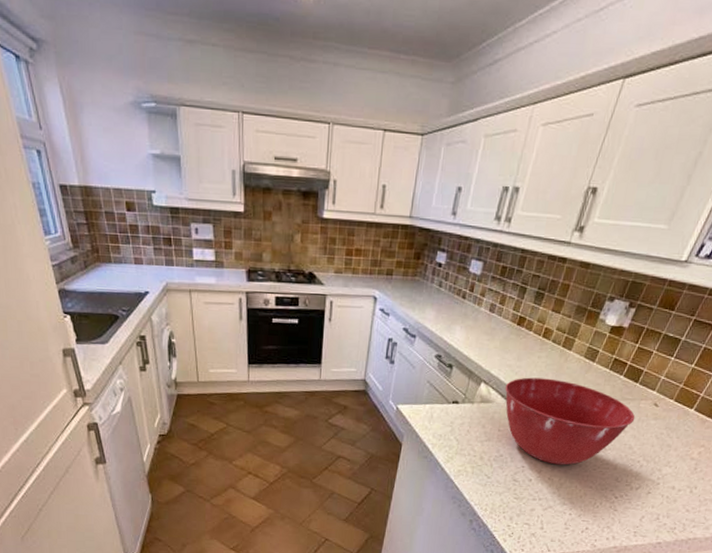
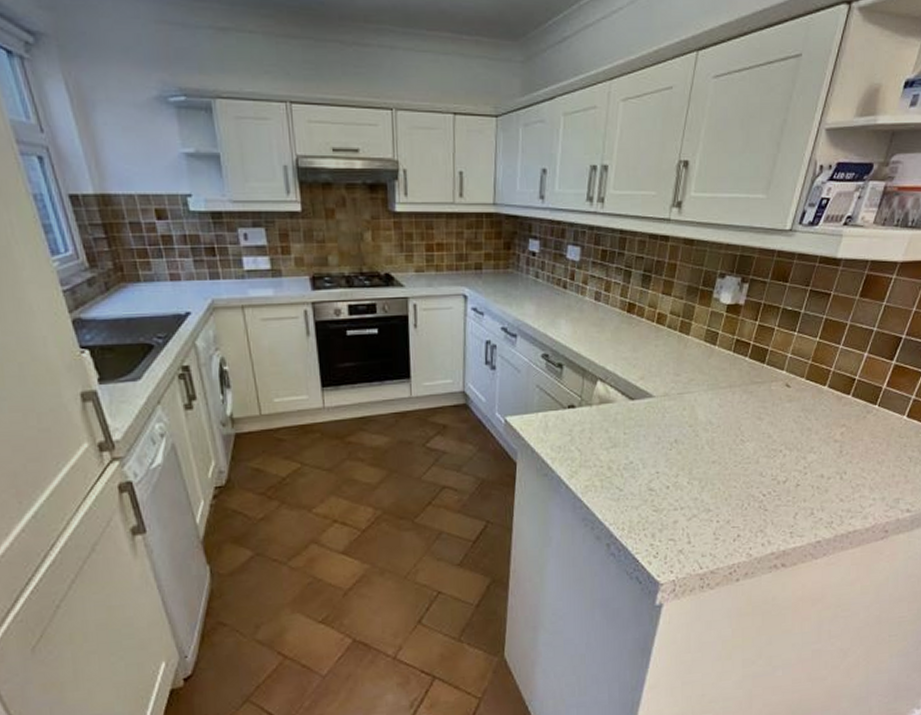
mixing bowl: present [505,377,635,465] -> none [624,368,769,466]

